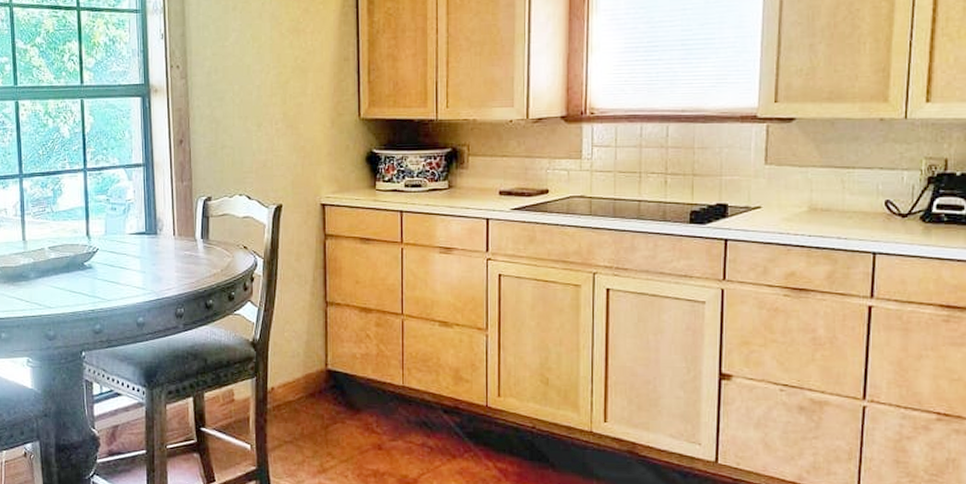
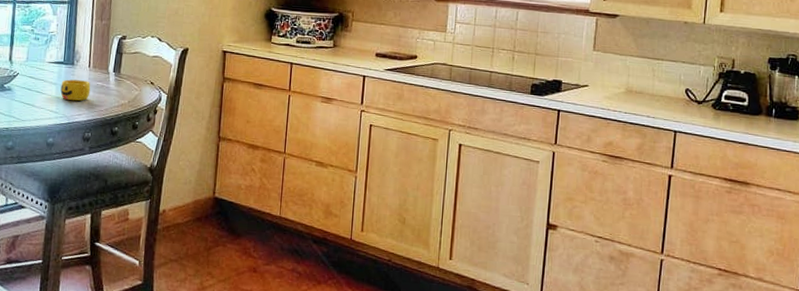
cup: none [145,251,178,275] -> present [60,79,91,101]

